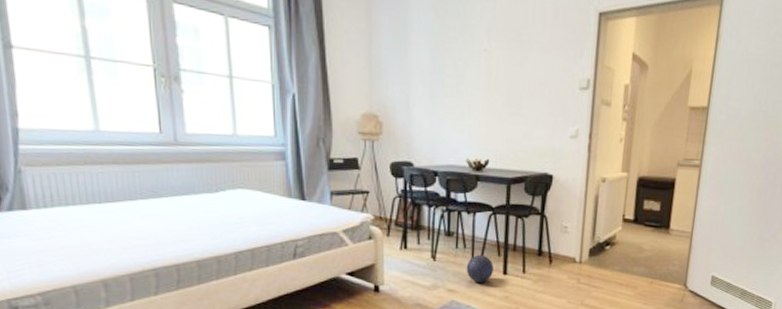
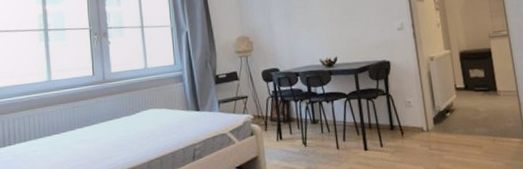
ball: present [466,254,493,282] -> none [332,135,356,161]

